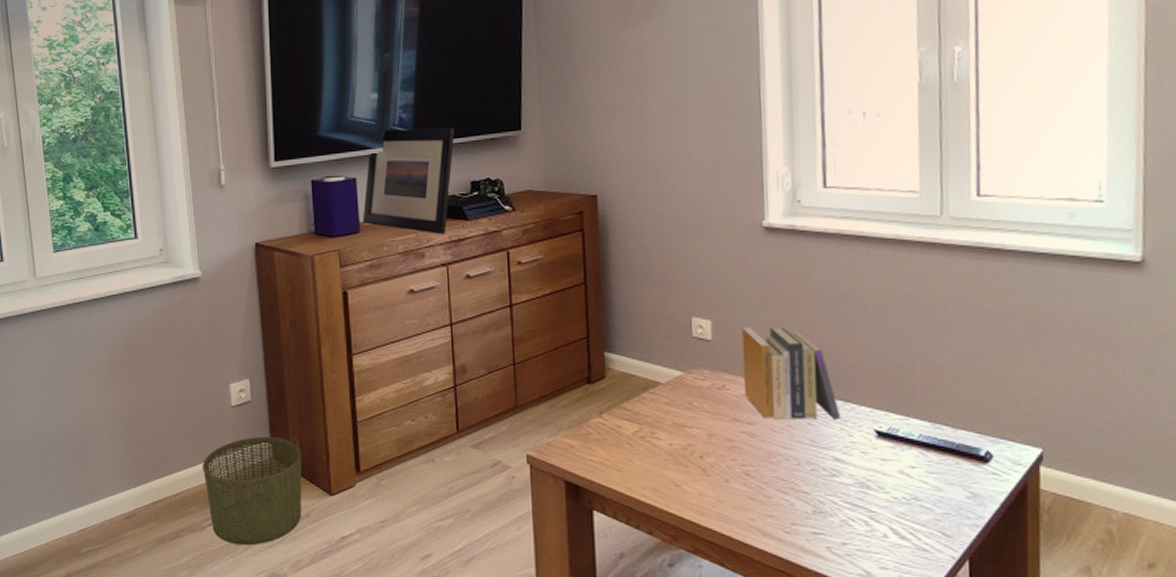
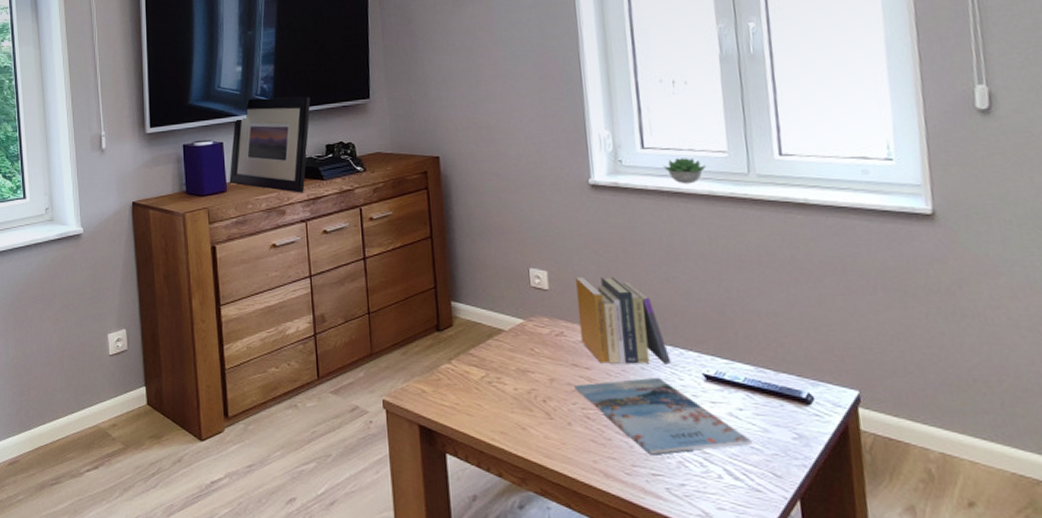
basket: present [203,436,303,545] -> none [82,383,175,490]
magazine: none [735,433,922,513] -> present [574,377,752,455]
succulent plant: none [847,198,894,227] -> present [664,158,706,184]

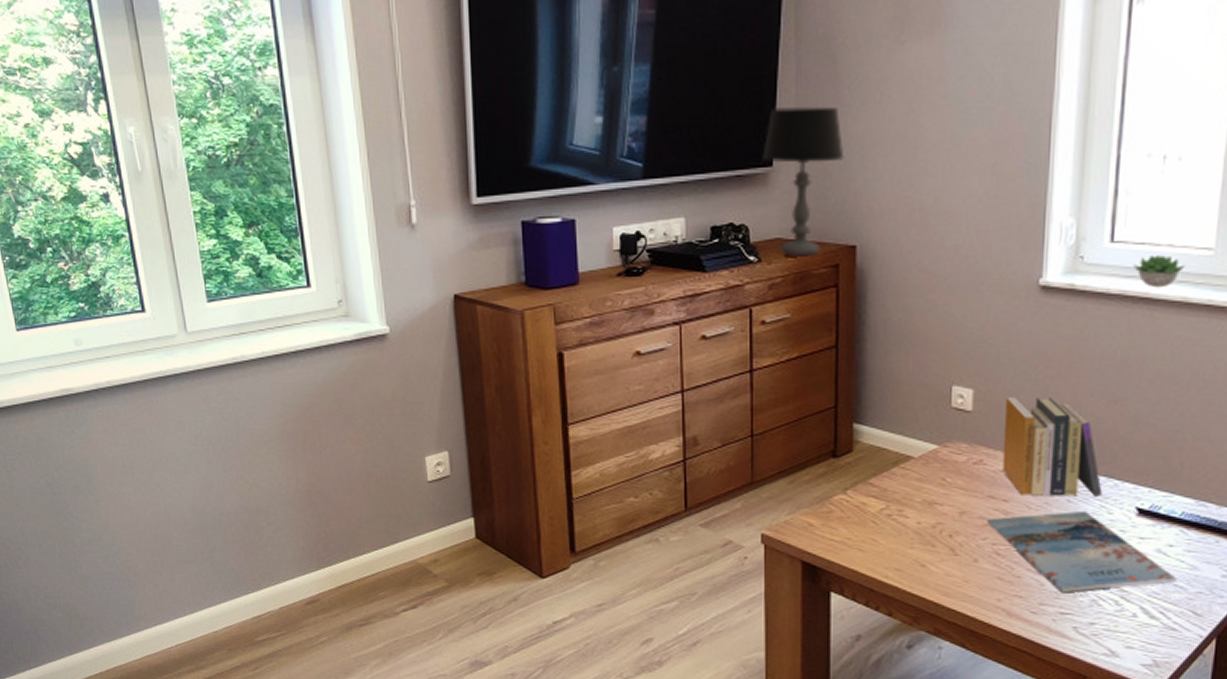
picture frame: present [229,96,311,193] -> none [582,160,694,288]
table lamp: none [361,54,424,167] -> present [762,106,845,257]

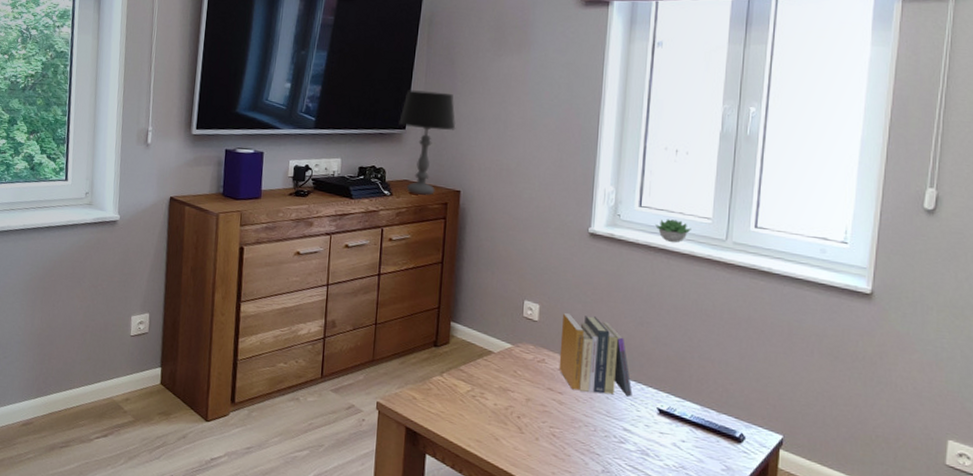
magazine: present [987,510,1176,593] -> none [546,406,688,473]

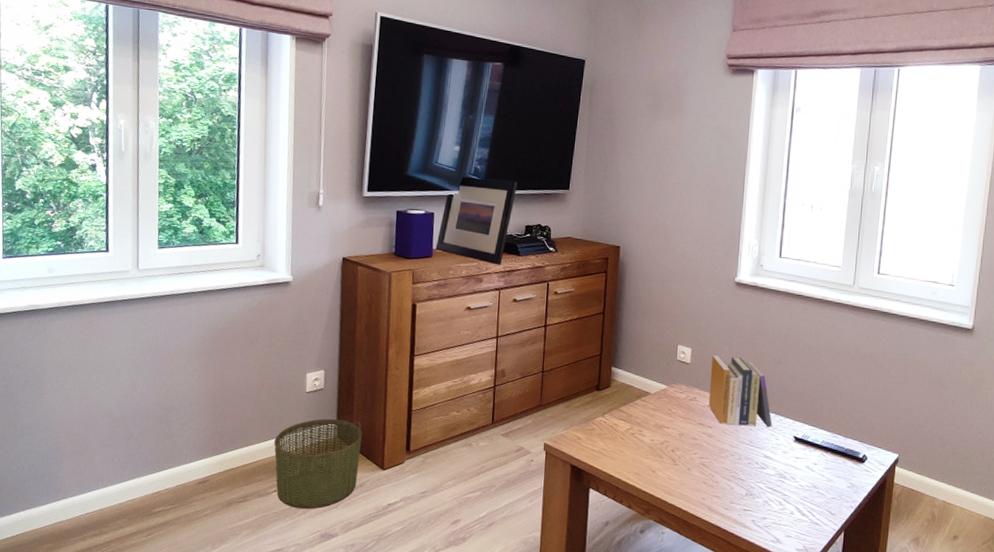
basket: none [97,364,187,459] -> present [274,418,363,509]
picture frame: none [264,115,351,209] -> present [435,177,518,265]
table lamp: present [399,90,456,196] -> none [563,152,616,251]
succulent plant: present [655,219,691,243] -> none [793,268,824,290]

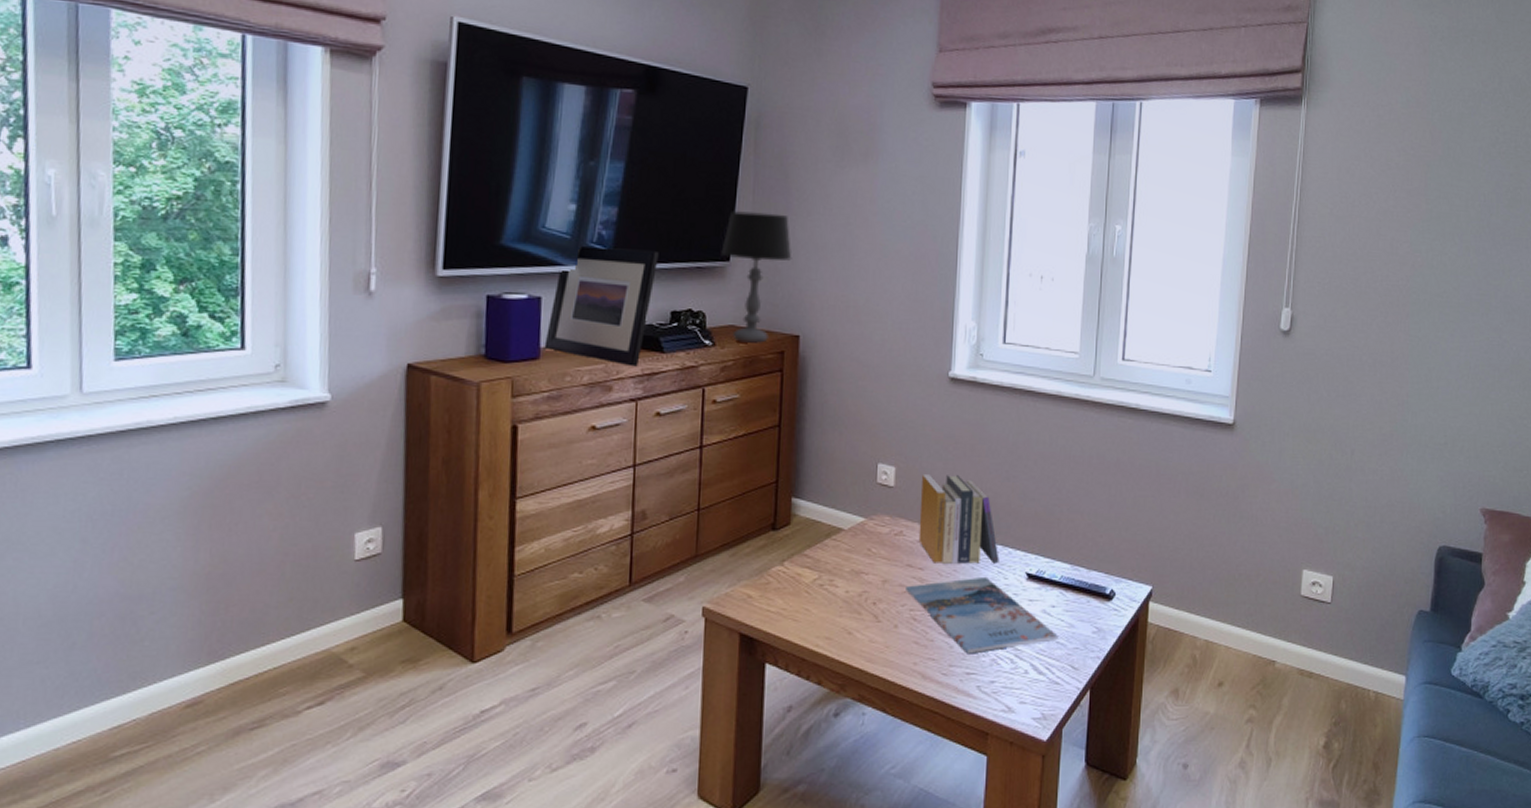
basket: present [274,418,363,509] -> none [306,595,442,729]
table lamp: none [563,152,616,251] -> present [721,211,793,343]
magazine: none [697,436,819,495] -> present [906,576,1058,654]

